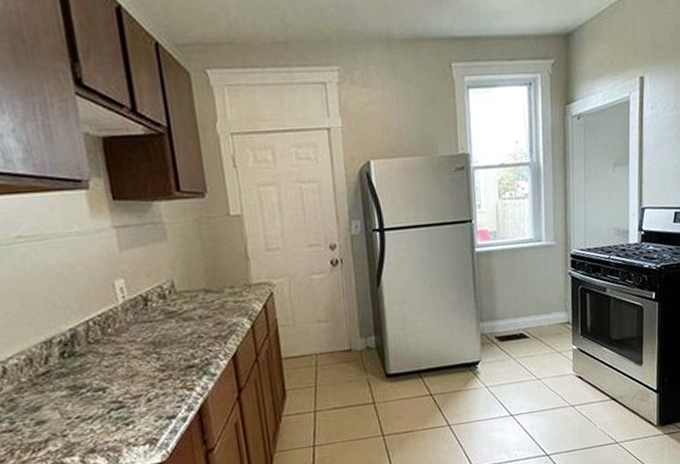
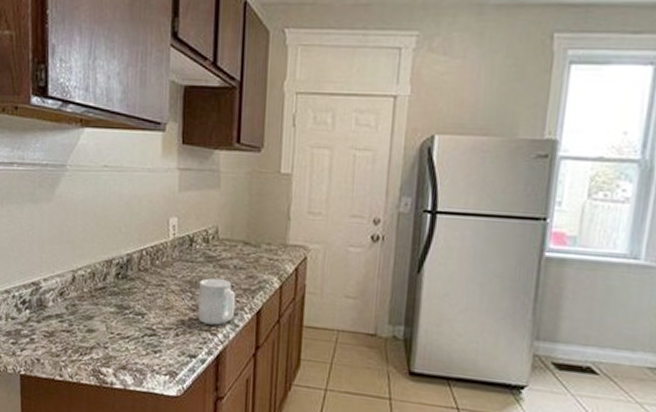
mug: none [164,331,210,382] -> present [198,278,236,326]

